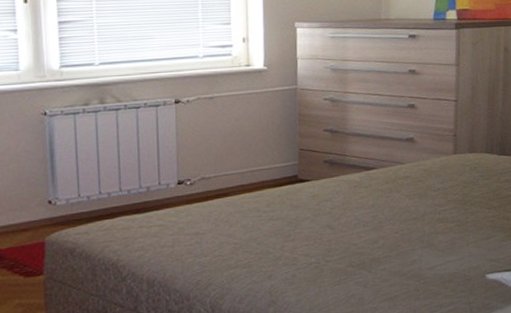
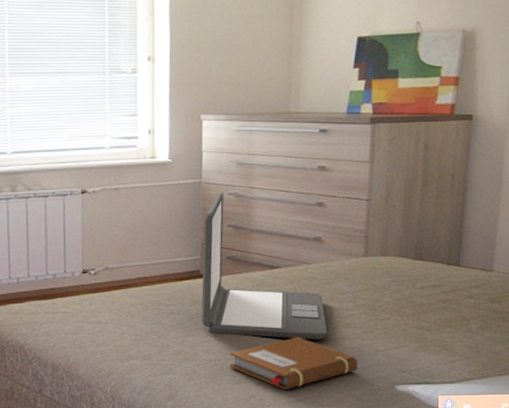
laptop: none [300,97,422,237] -> present [201,192,328,340]
notebook: none [329,234,452,287] -> present [229,337,358,390]

